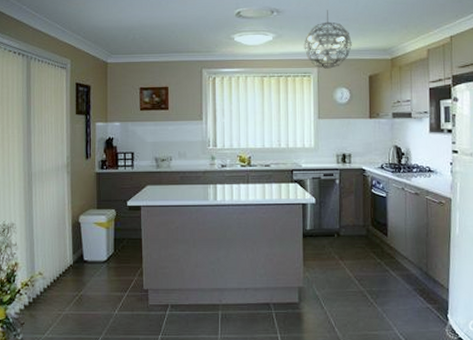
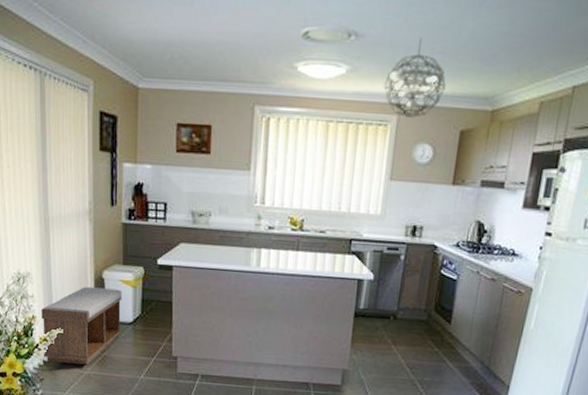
bench: none [23,231,97,306] -> present [41,286,123,365]

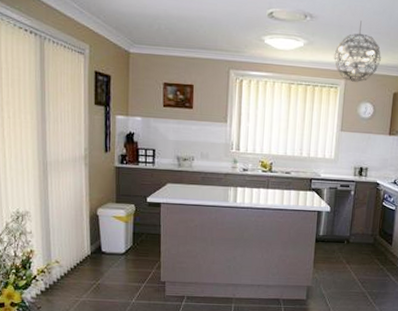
bench: present [41,286,123,365] -> none [39,223,116,292]

